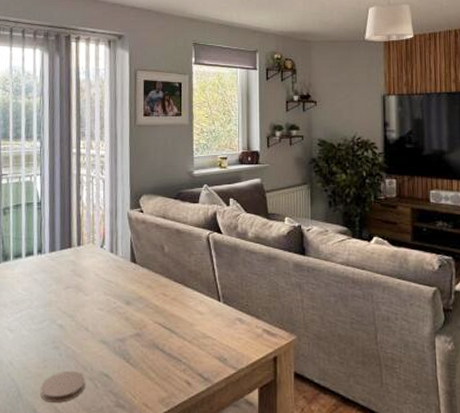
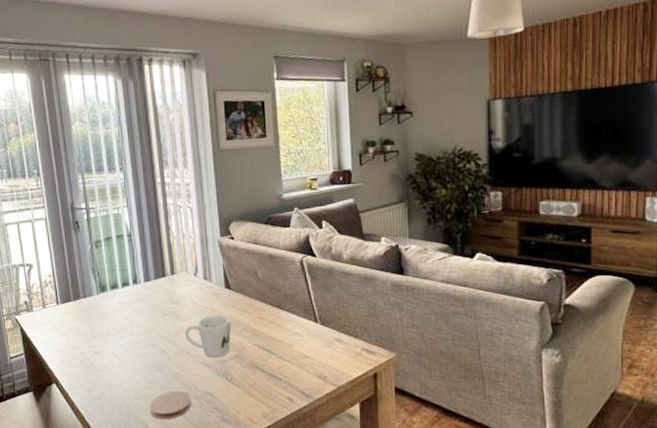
mug: none [85,289,134,335] -> present [184,315,231,358]

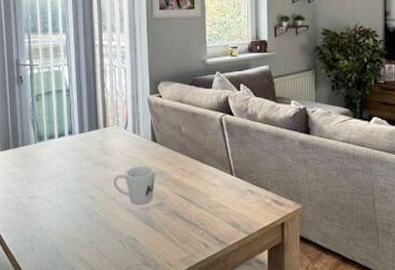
coaster: present [150,390,191,419] -> none [77,235,115,261]

